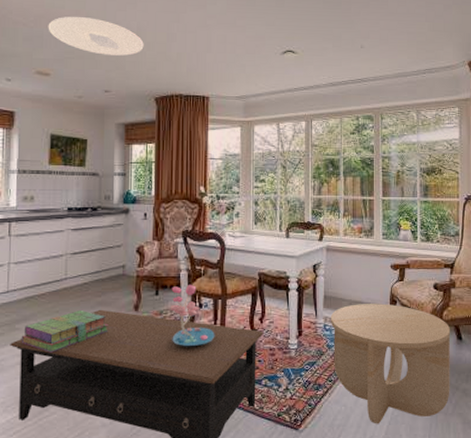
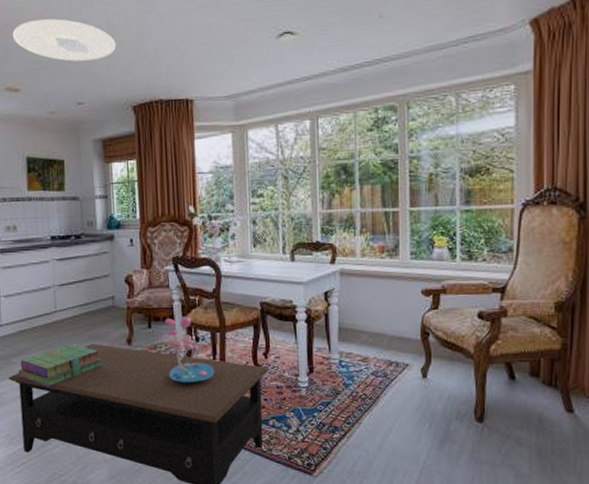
side table: present [330,303,451,424] -> none [346,336,500,473]

